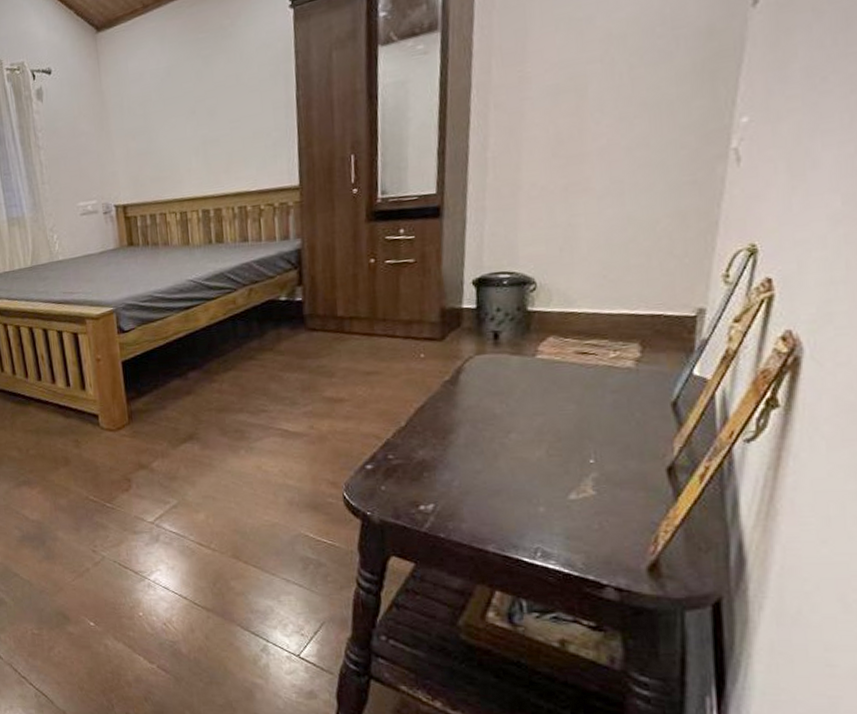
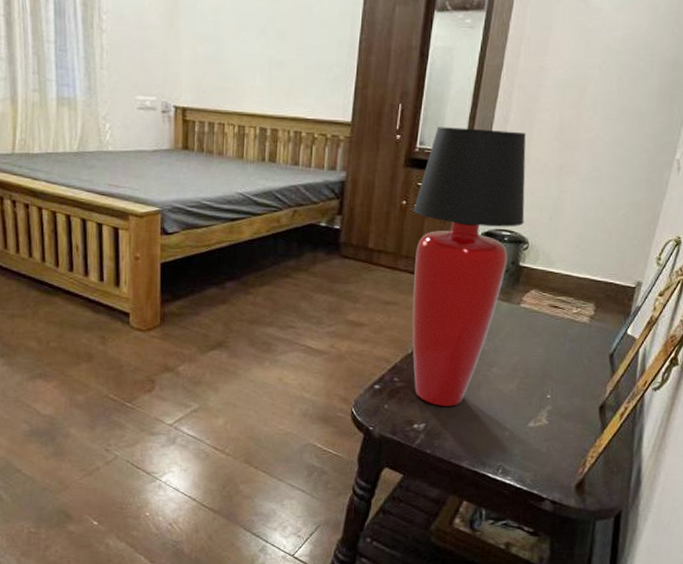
table lamp: none [384,157,526,483] -> present [412,127,526,406]

